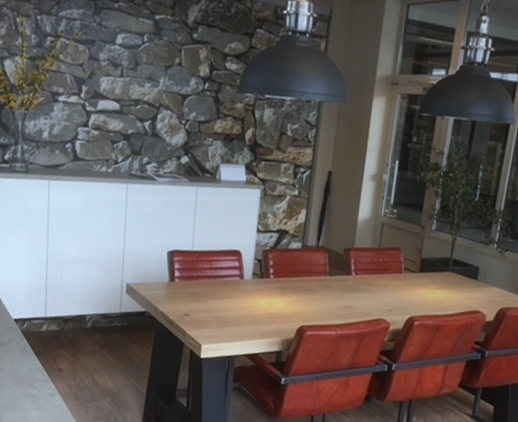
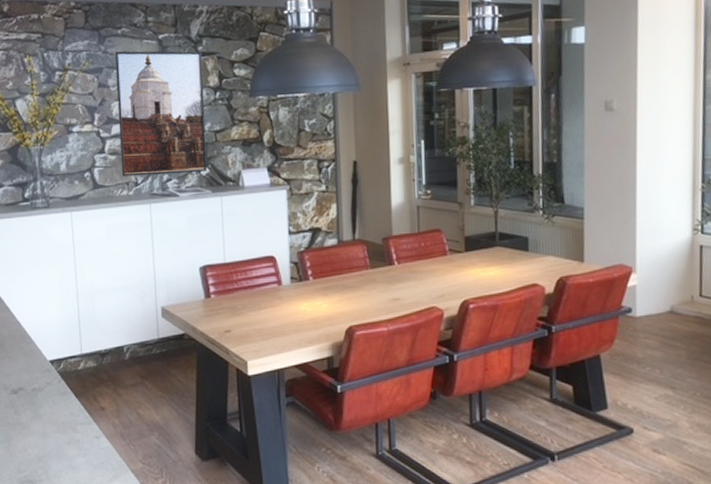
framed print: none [102,26,196,160] -> present [116,51,207,177]

